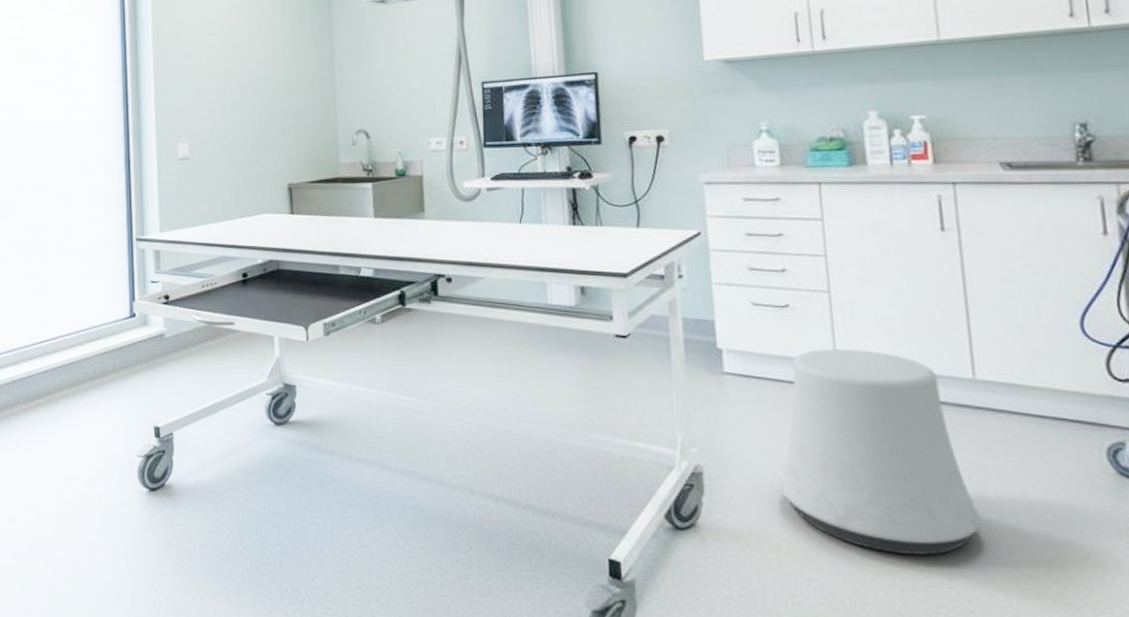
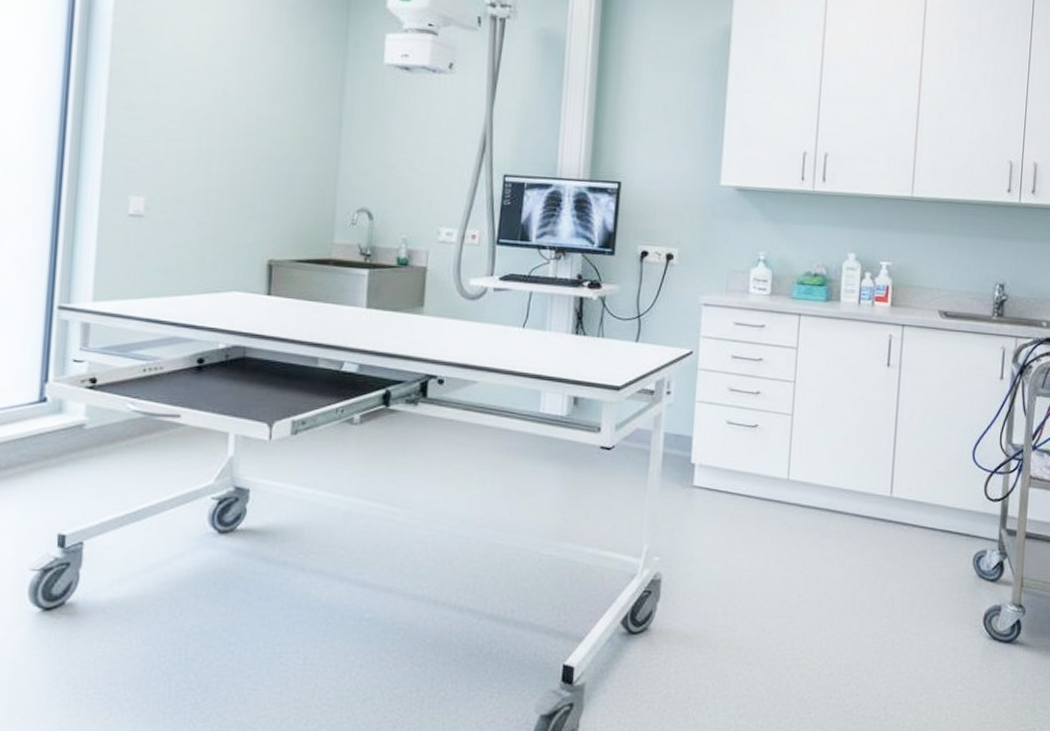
stool: present [779,349,980,556] -> none [725,467,877,648]

